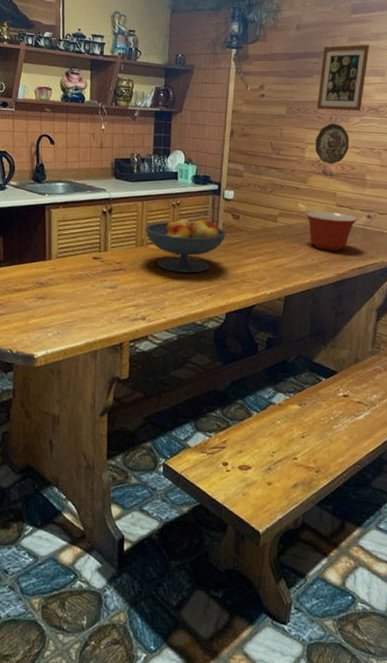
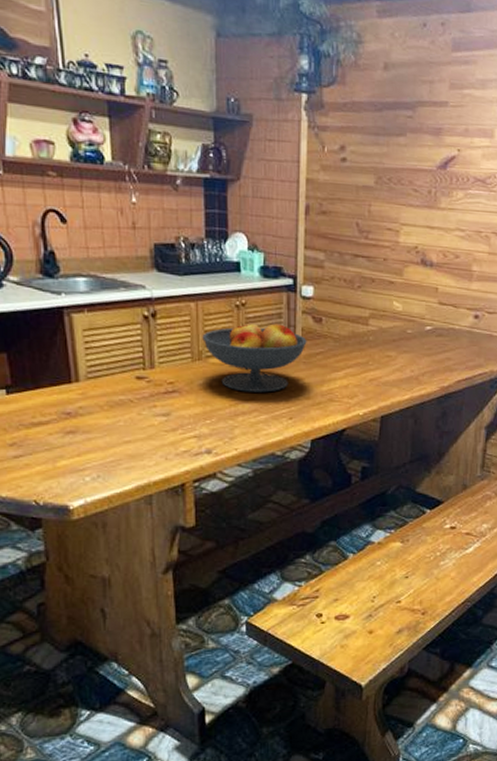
mixing bowl: present [305,211,358,251] -> none [401,311,464,360]
decorative plate: present [315,123,349,164] -> none [411,198,452,251]
picture frame: present [316,44,369,111] -> none [412,94,474,183]

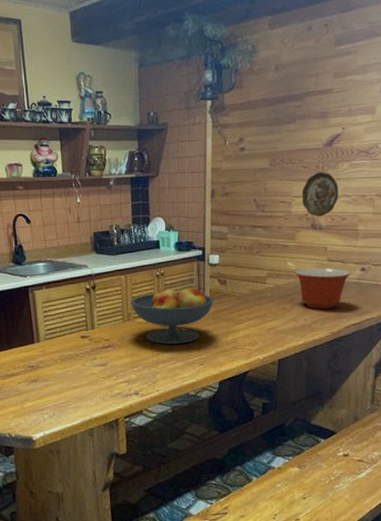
mixing bowl: none [401,311,464,360] -> present [295,268,352,309]
decorative plate: none [411,198,452,251] -> present [301,172,338,217]

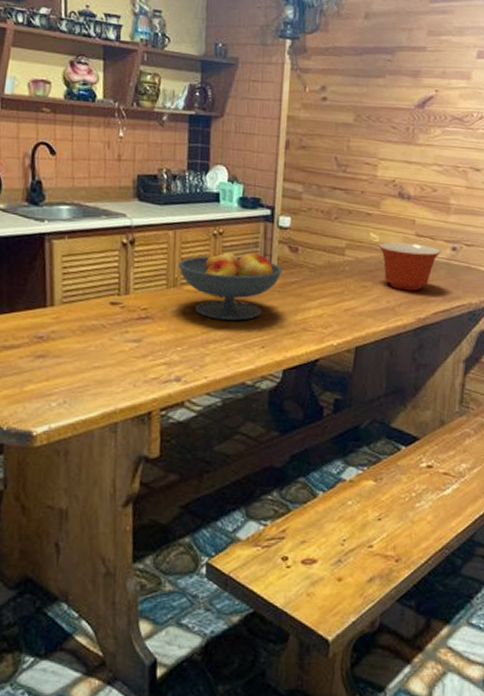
decorative plate: present [301,172,338,217] -> none [389,135,430,185]

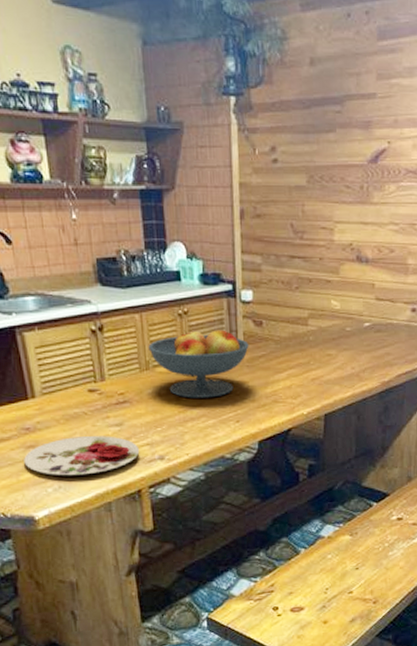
plate: none [31,349,156,391] -> present [24,436,140,476]
mixing bowl: present [378,242,442,291] -> none [340,308,402,356]

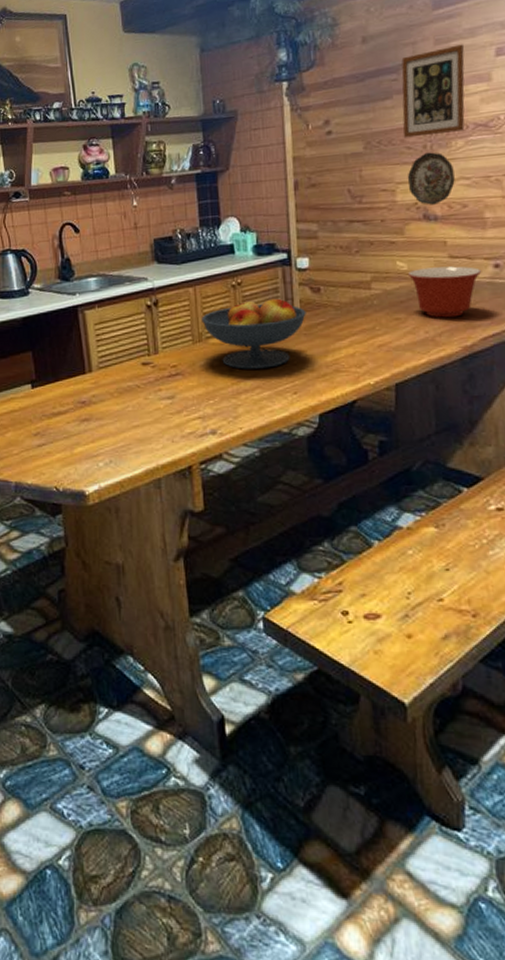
plate: present [24,436,140,476] -> none [78,409,191,450]
mixing bowl: none [340,308,402,356] -> present [407,266,482,318]
picture frame: none [343,83,402,177] -> present [401,44,465,138]
decorative plate: none [344,194,385,247] -> present [407,152,455,205]

